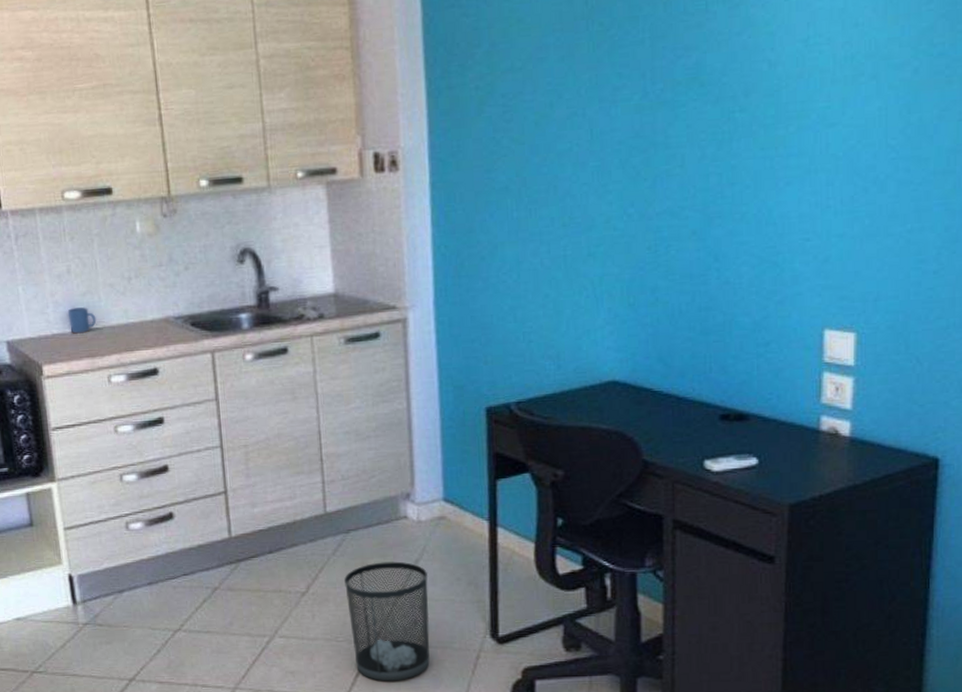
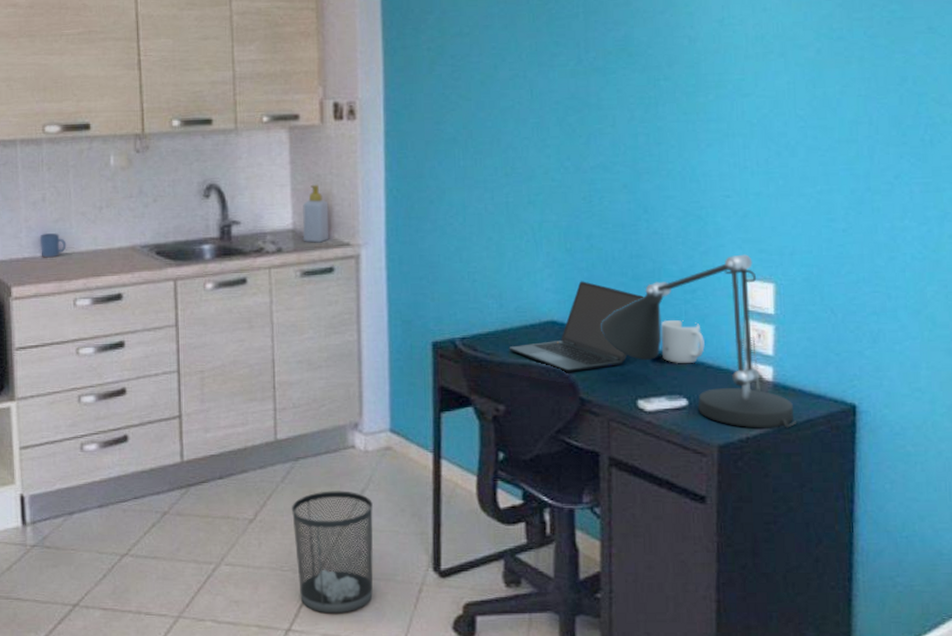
soap bottle: none [344,244,374,308] -> present [302,184,329,243]
laptop: none [567,337,712,434] -> present [509,281,643,372]
desk lamp: none [665,302,875,486] -> present [599,254,797,429]
mug: none [730,375,777,422] -> present [660,319,705,364]

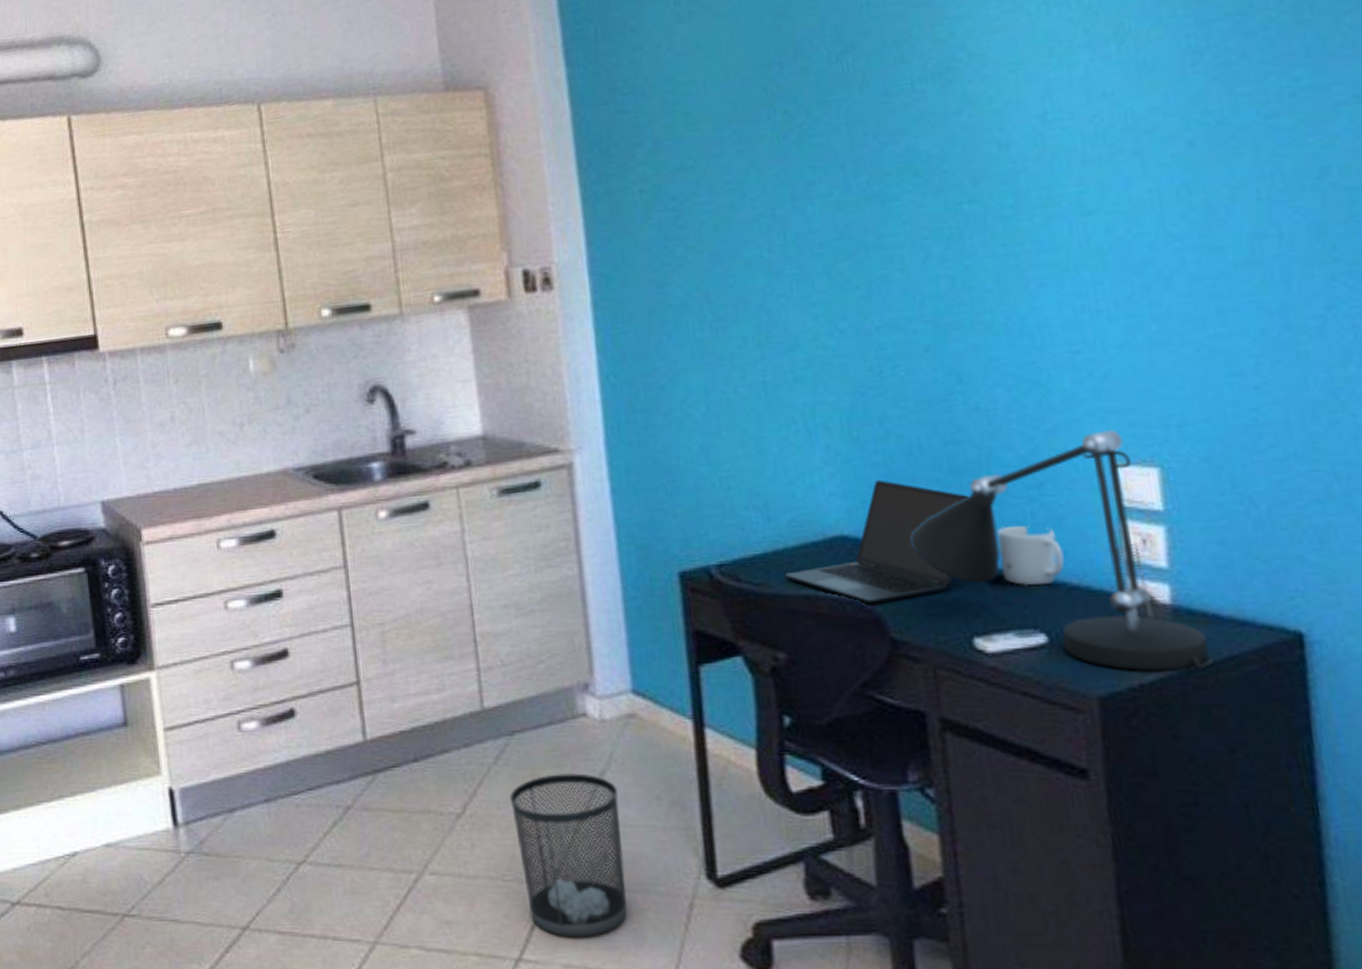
mug: present [39,232,67,259] -> none [170,458,204,492]
soap bottle: present [302,184,329,243] -> none [493,376,531,452]

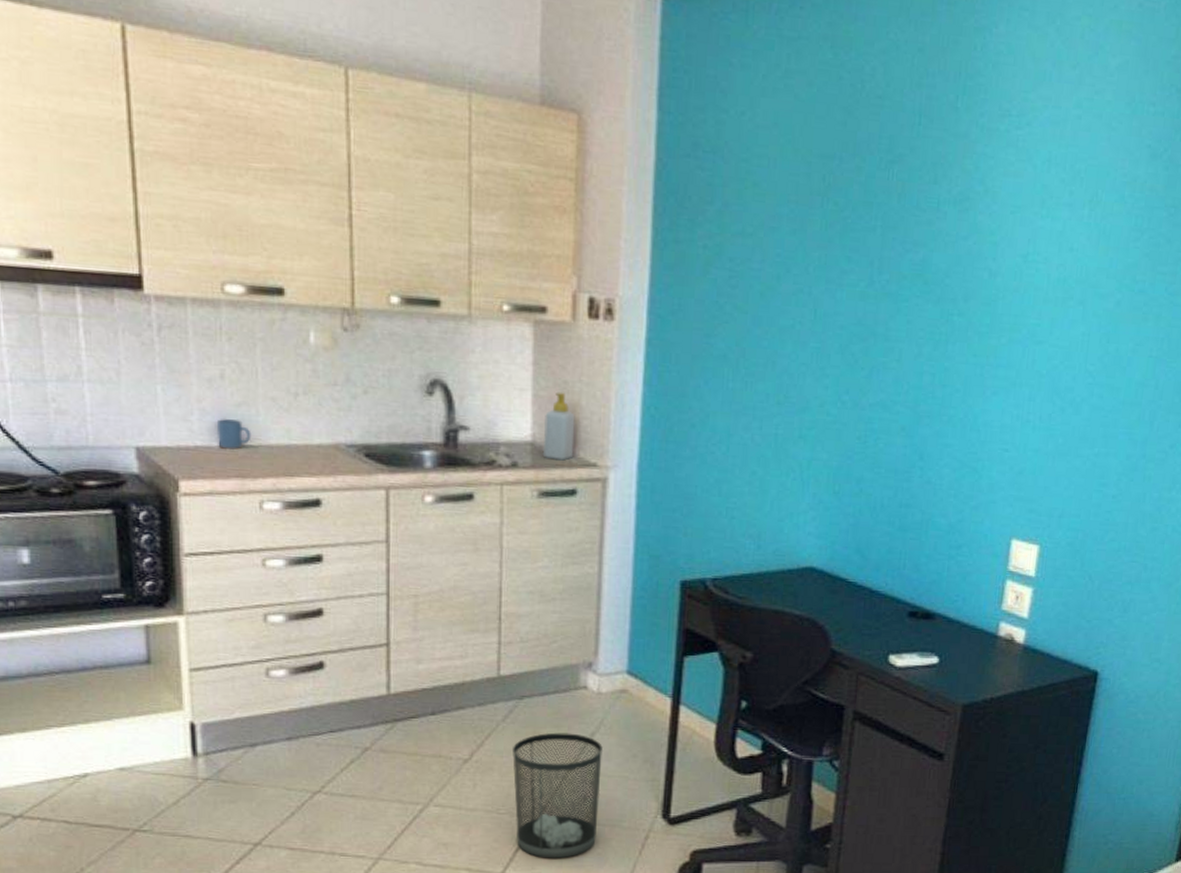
mug: none [170,458,204,492] -> present [216,419,252,451]
soap bottle: none [493,376,531,452] -> present [542,392,575,461]
laptop: present [784,480,967,604] -> none [762,527,907,623]
desk lamp: present [909,429,1215,672] -> none [859,512,1041,691]
mug: present [997,525,1065,587] -> none [919,574,963,622]

